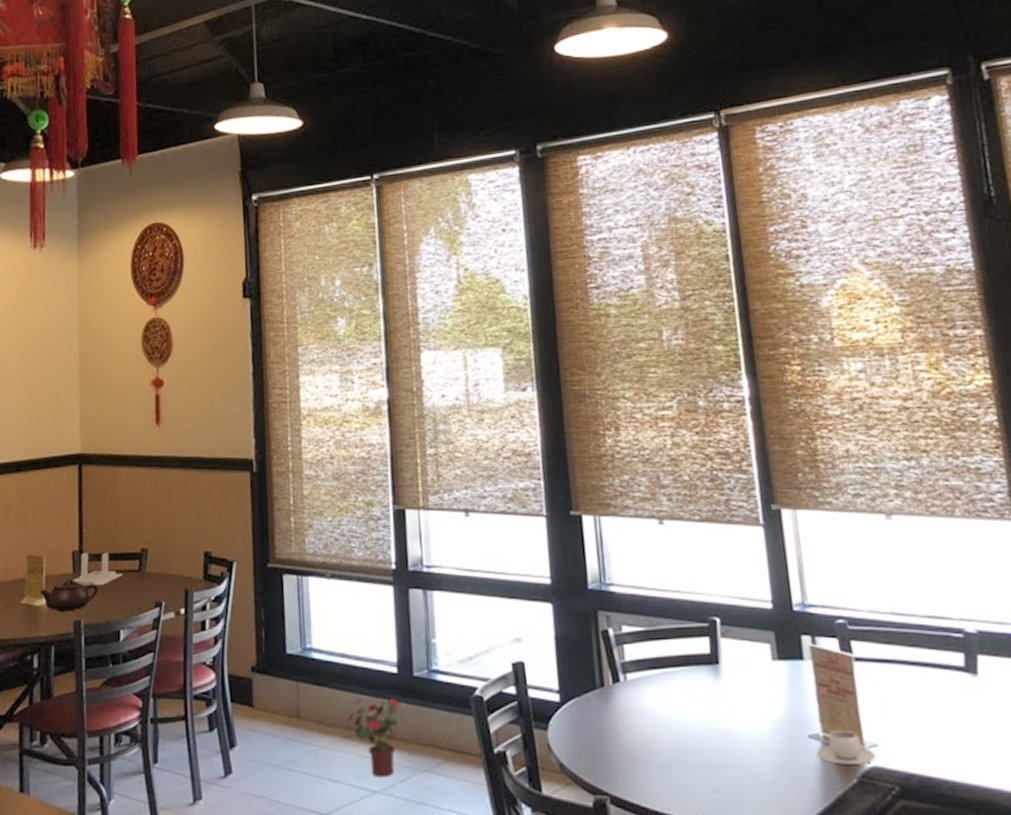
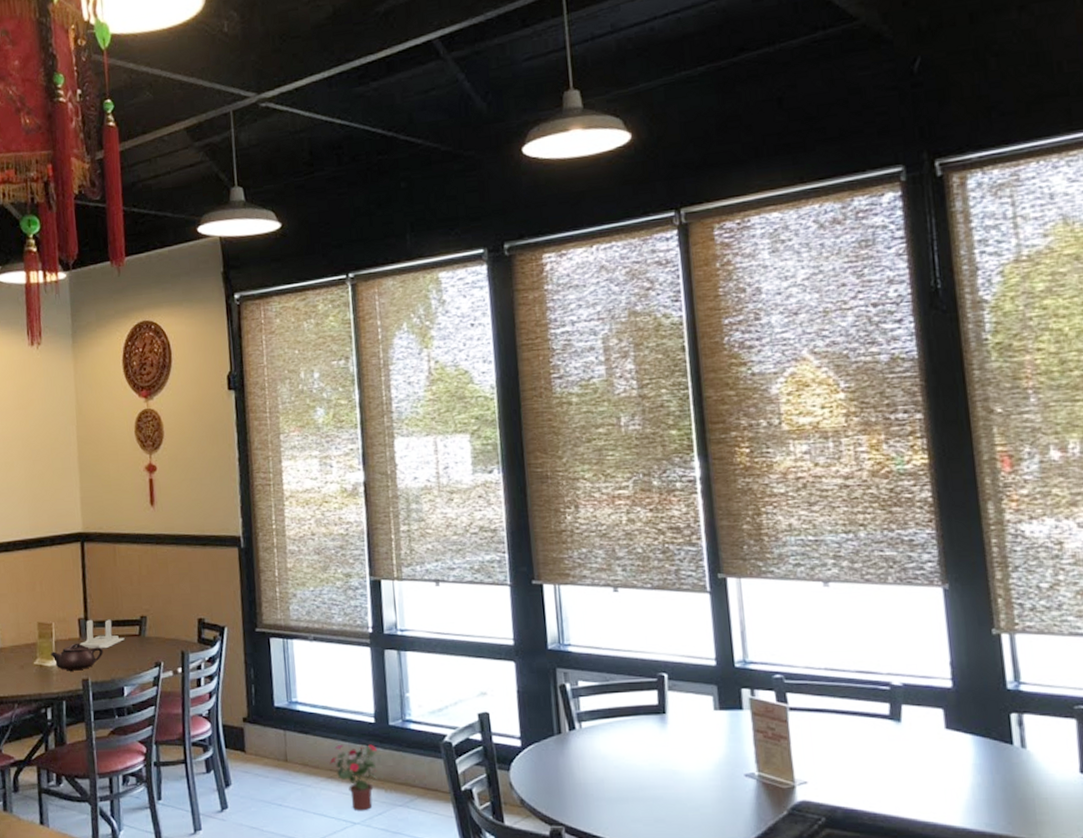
teacup: present [817,729,875,766] -> none [752,769,805,800]

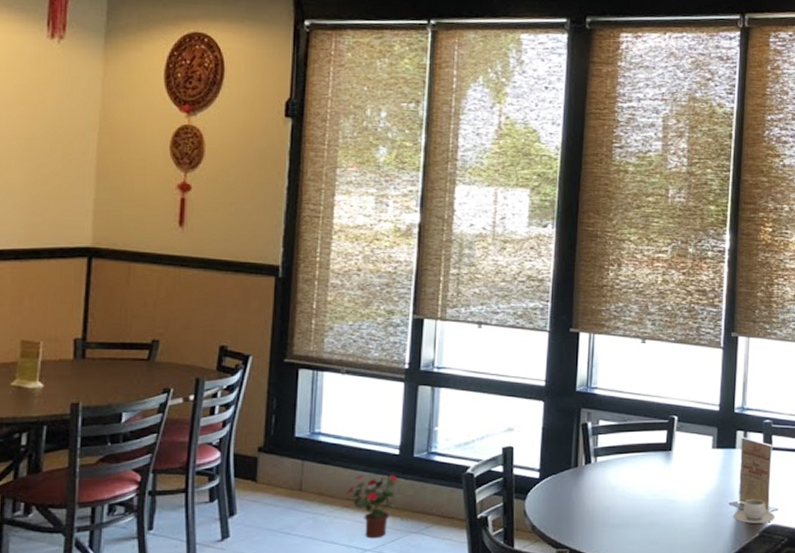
teapot: present [51,643,103,671] -> none [34,364,101,394]
napkin holder: present [79,619,125,649] -> none [72,340,130,372]
teacup: none [752,769,805,800] -> present [734,498,775,525]

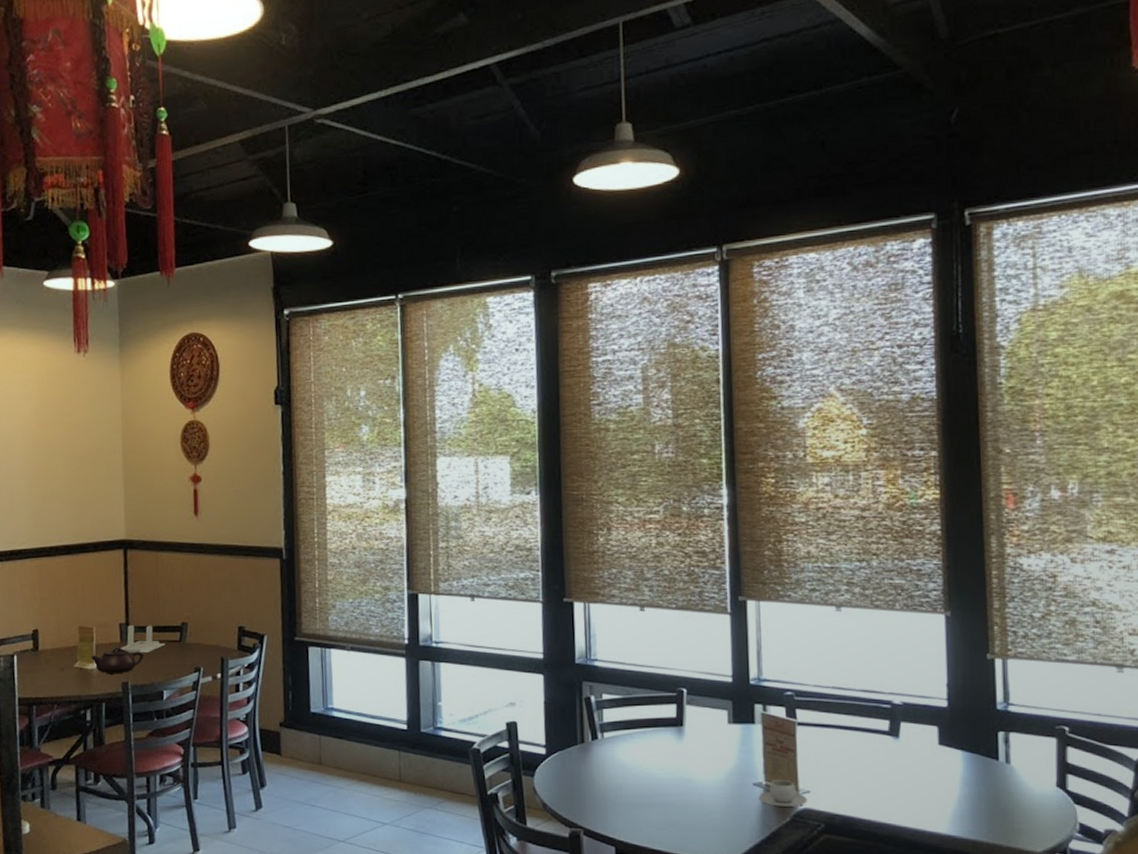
teapot: none [34,364,101,394] -> present [91,647,144,674]
napkin holder: none [72,340,130,372] -> present [120,624,166,654]
potted flower: present [347,475,399,539] -> none [362,750,409,813]

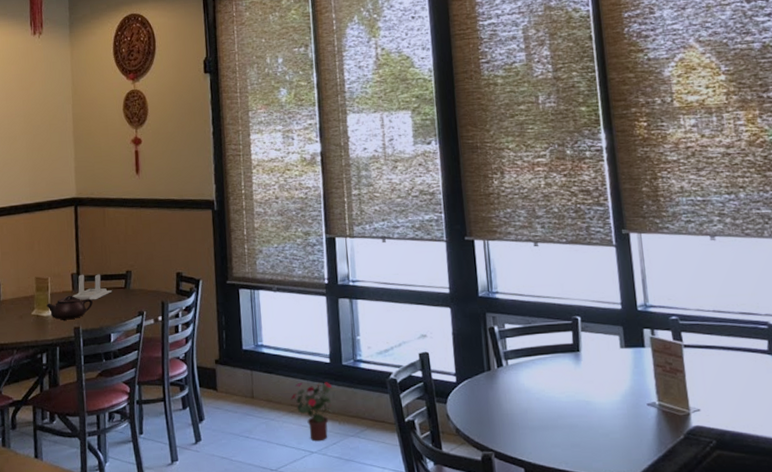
potted flower: none [362,750,409,813] -> present [290,382,333,442]
teacup: present [760,779,807,808] -> none [654,399,698,426]

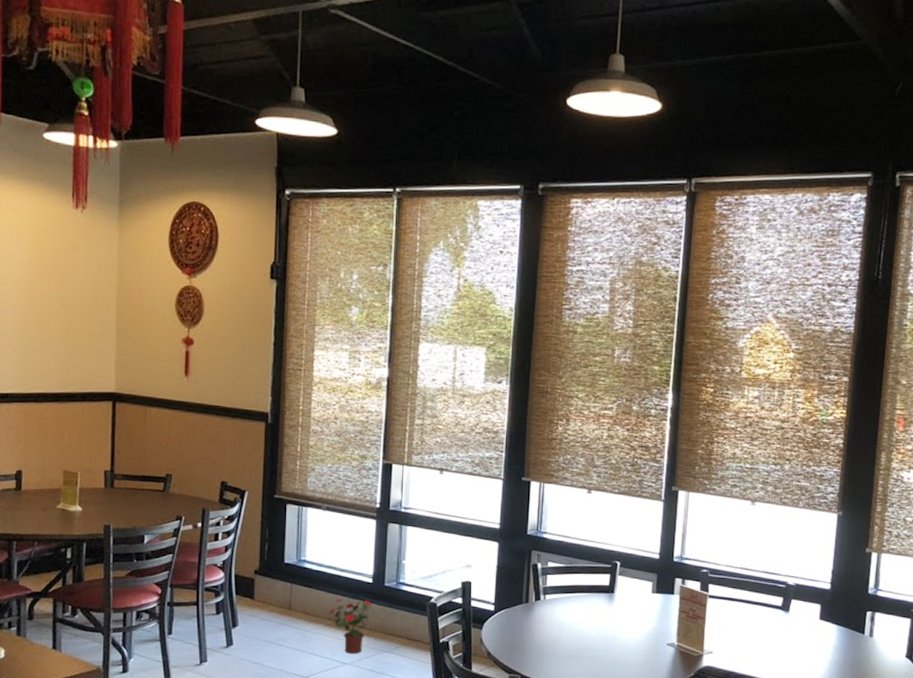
teapot: present [46,295,93,320] -> none [74,492,127,517]
napkin holder: present [72,274,112,300] -> none [104,472,149,500]

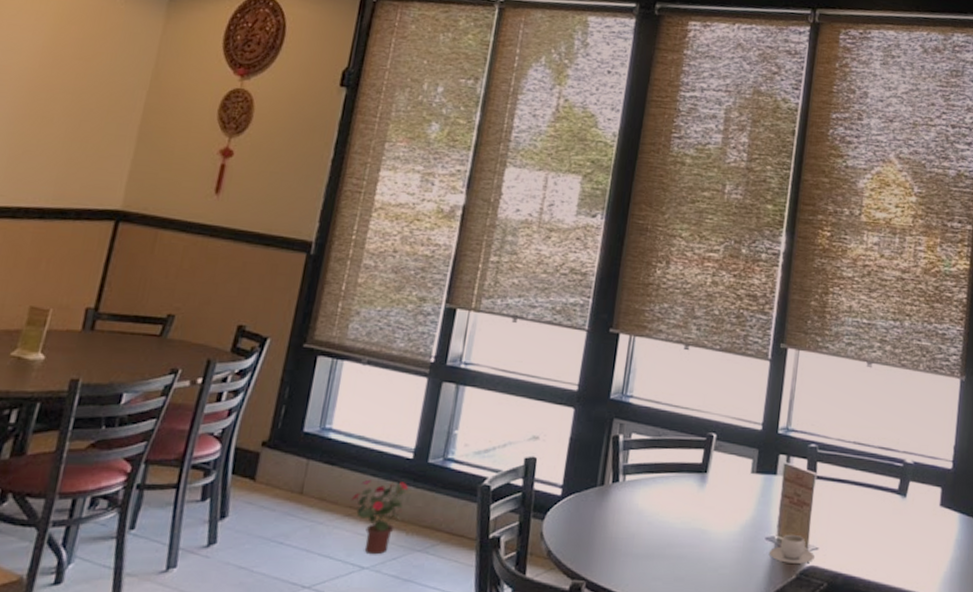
teacup: none [671,641,710,665] -> present [770,534,815,565]

